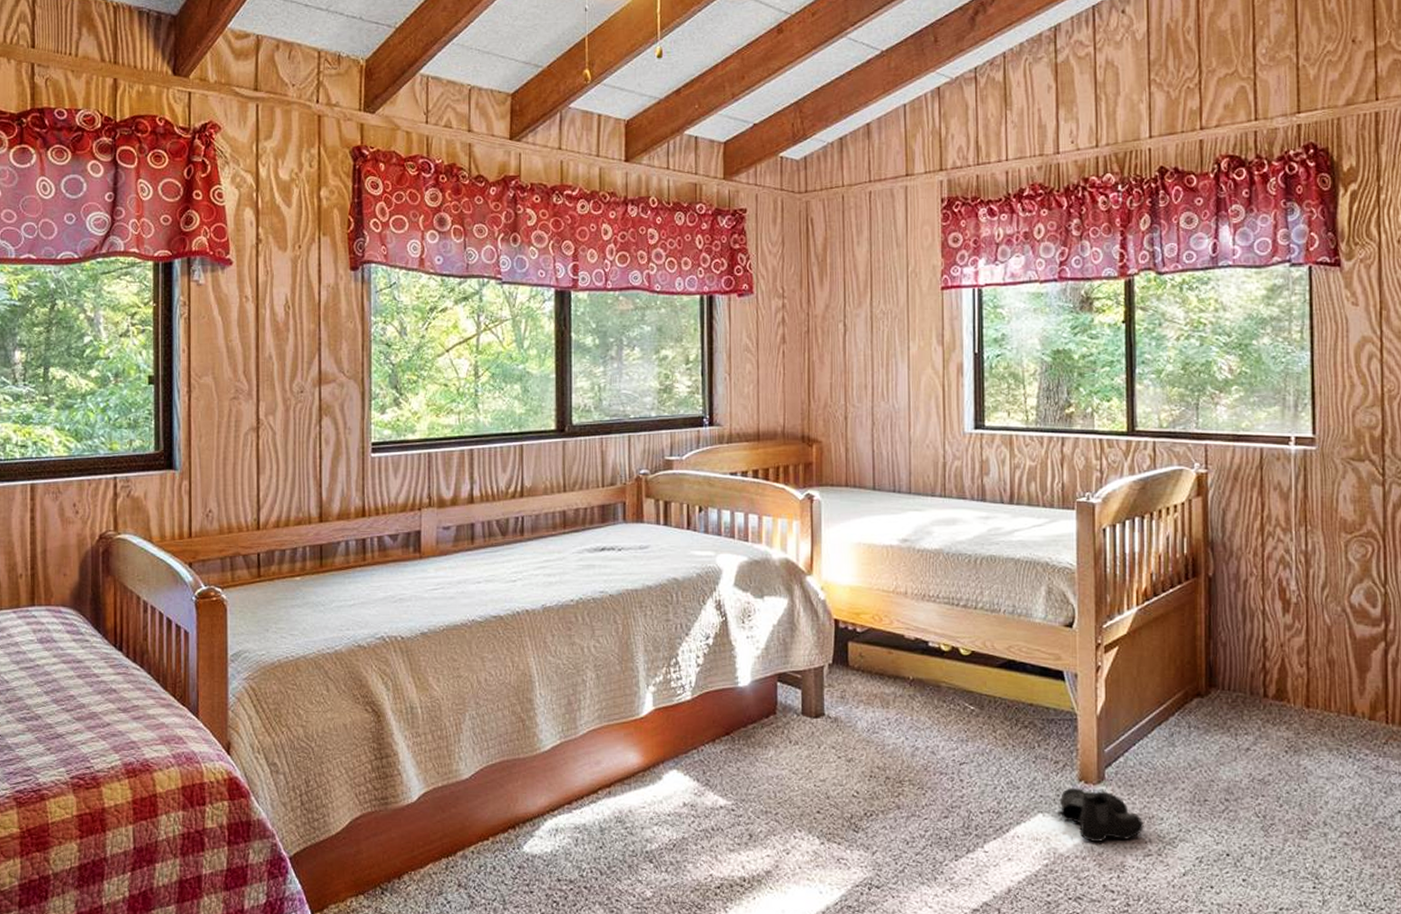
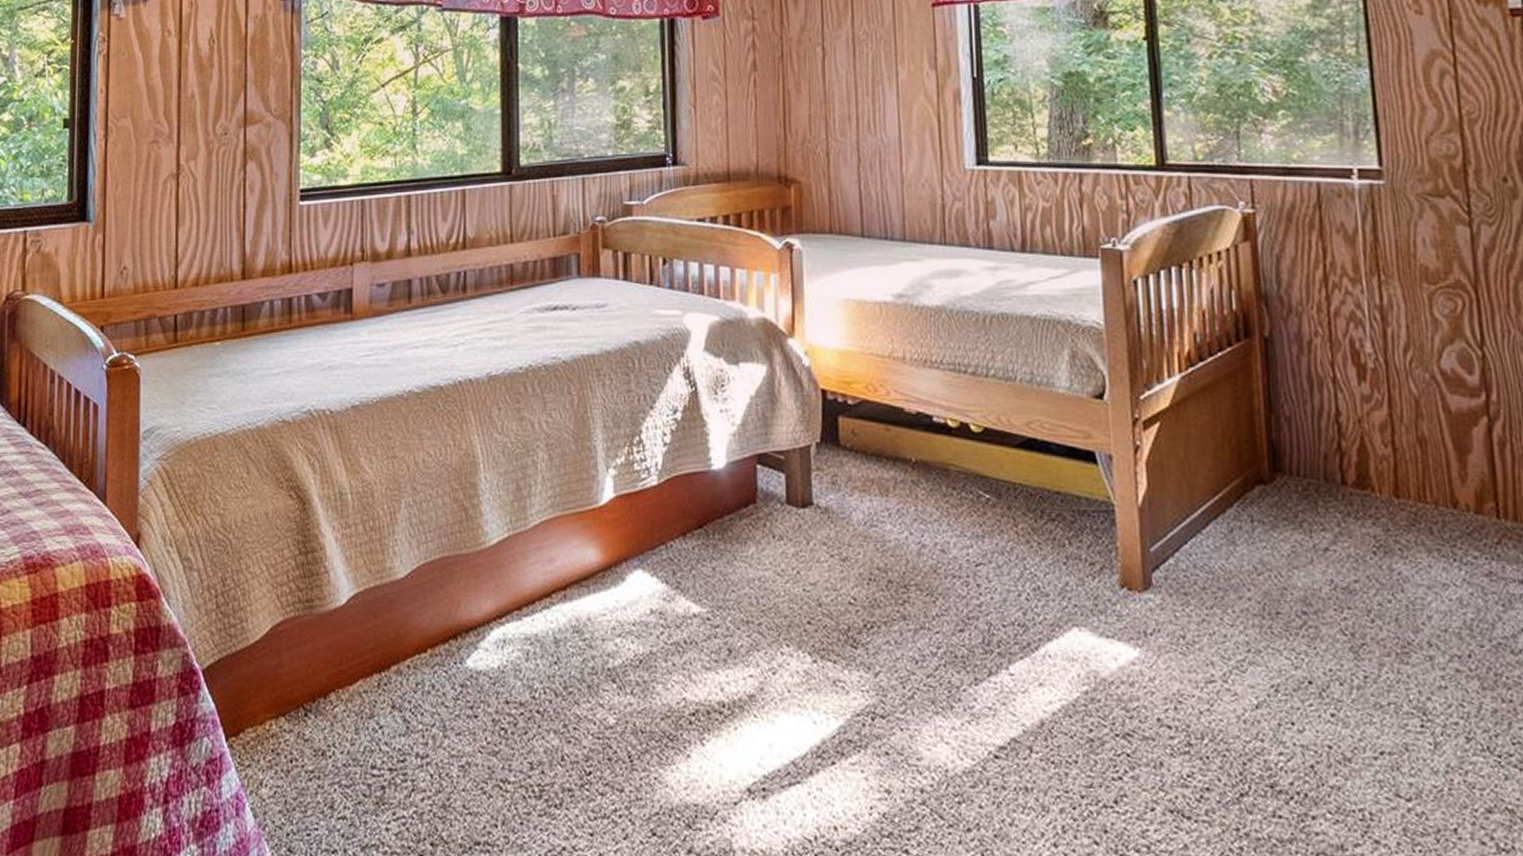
boots: present [1058,788,1144,842] -> none [1097,596,1204,664]

